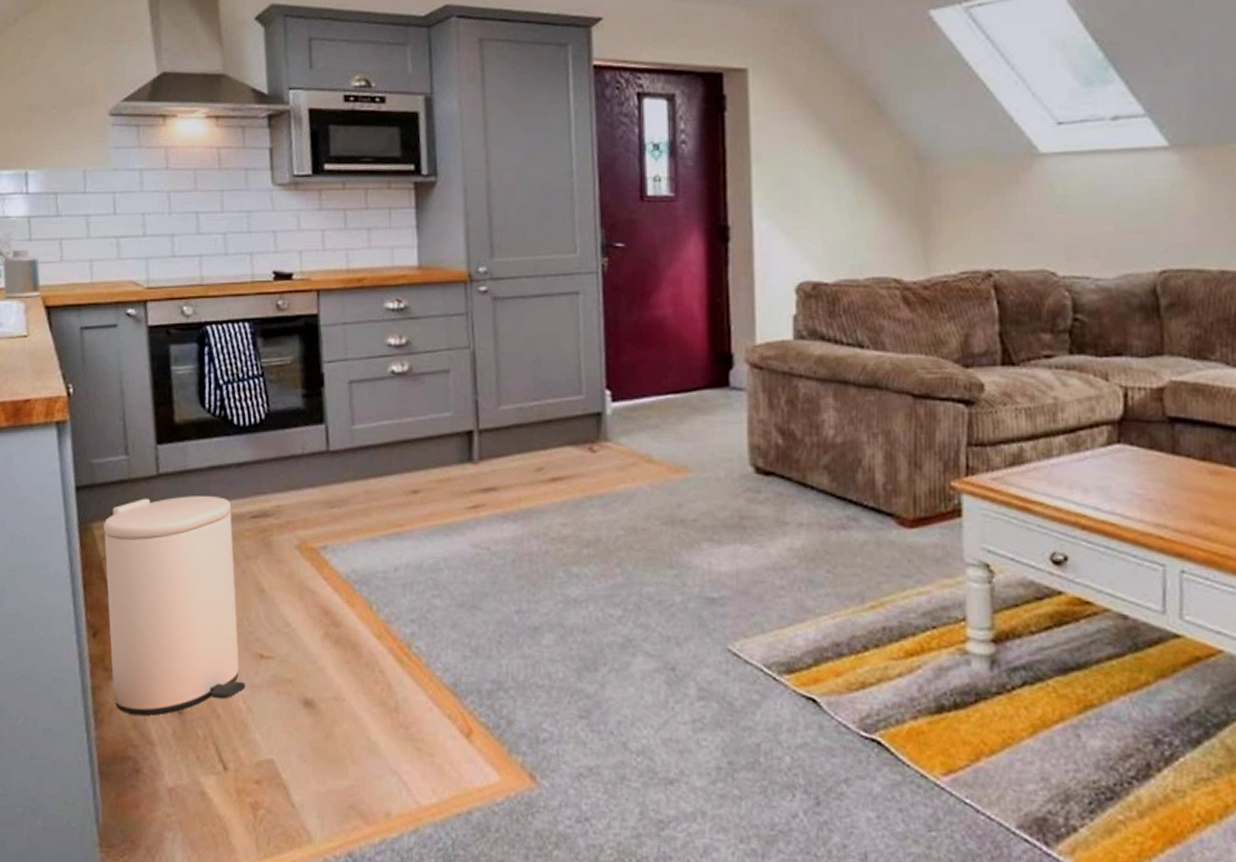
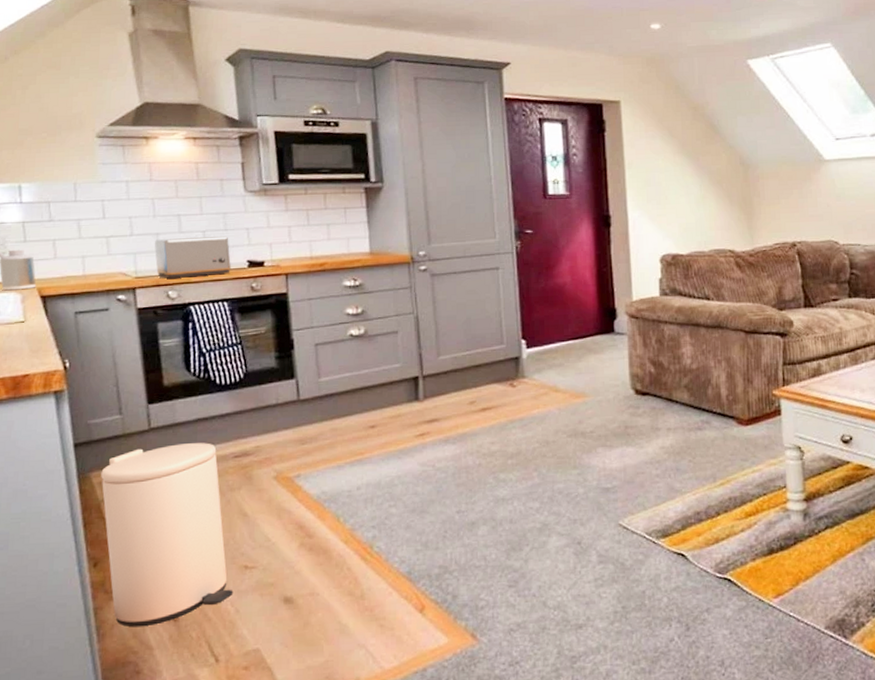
toaster: none [168,239,254,292] -> present [154,236,231,279]

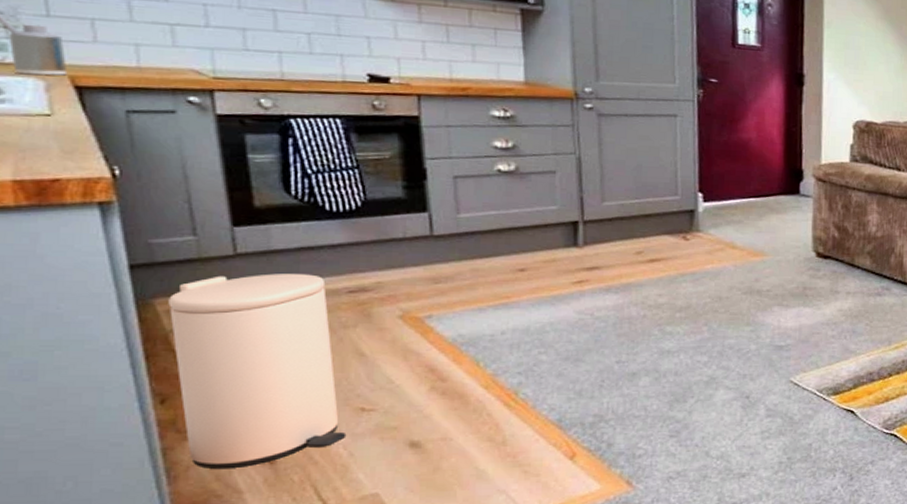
toaster: present [154,236,231,279] -> none [239,35,345,87]

